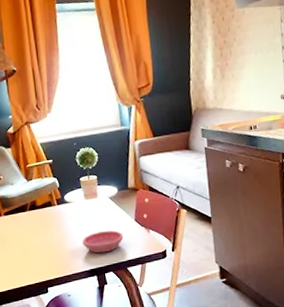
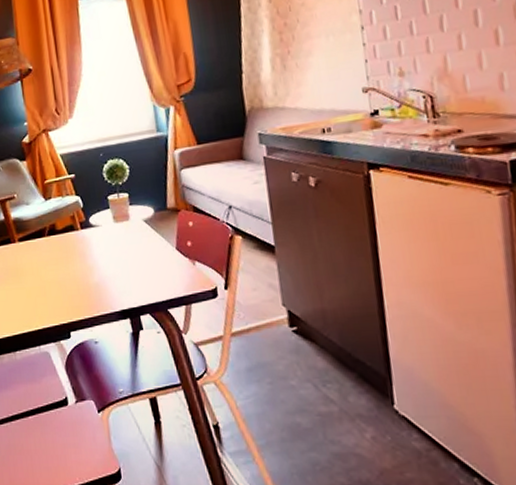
saucer: present [81,230,124,253] -> none [111,261,163,290]

